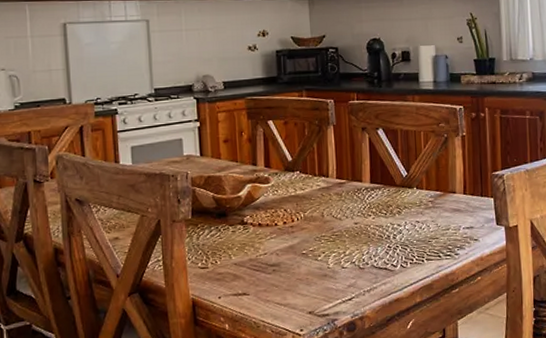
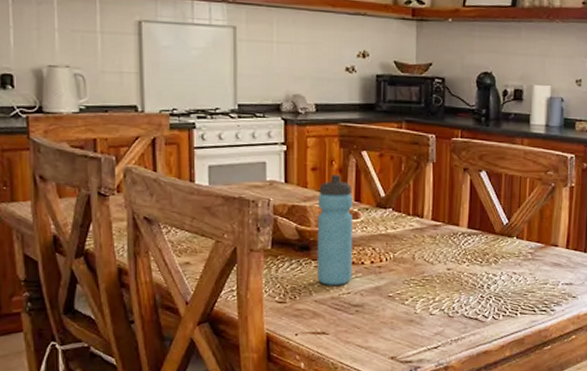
water bottle: none [231,144,268,248] -> present [316,175,354,285]

